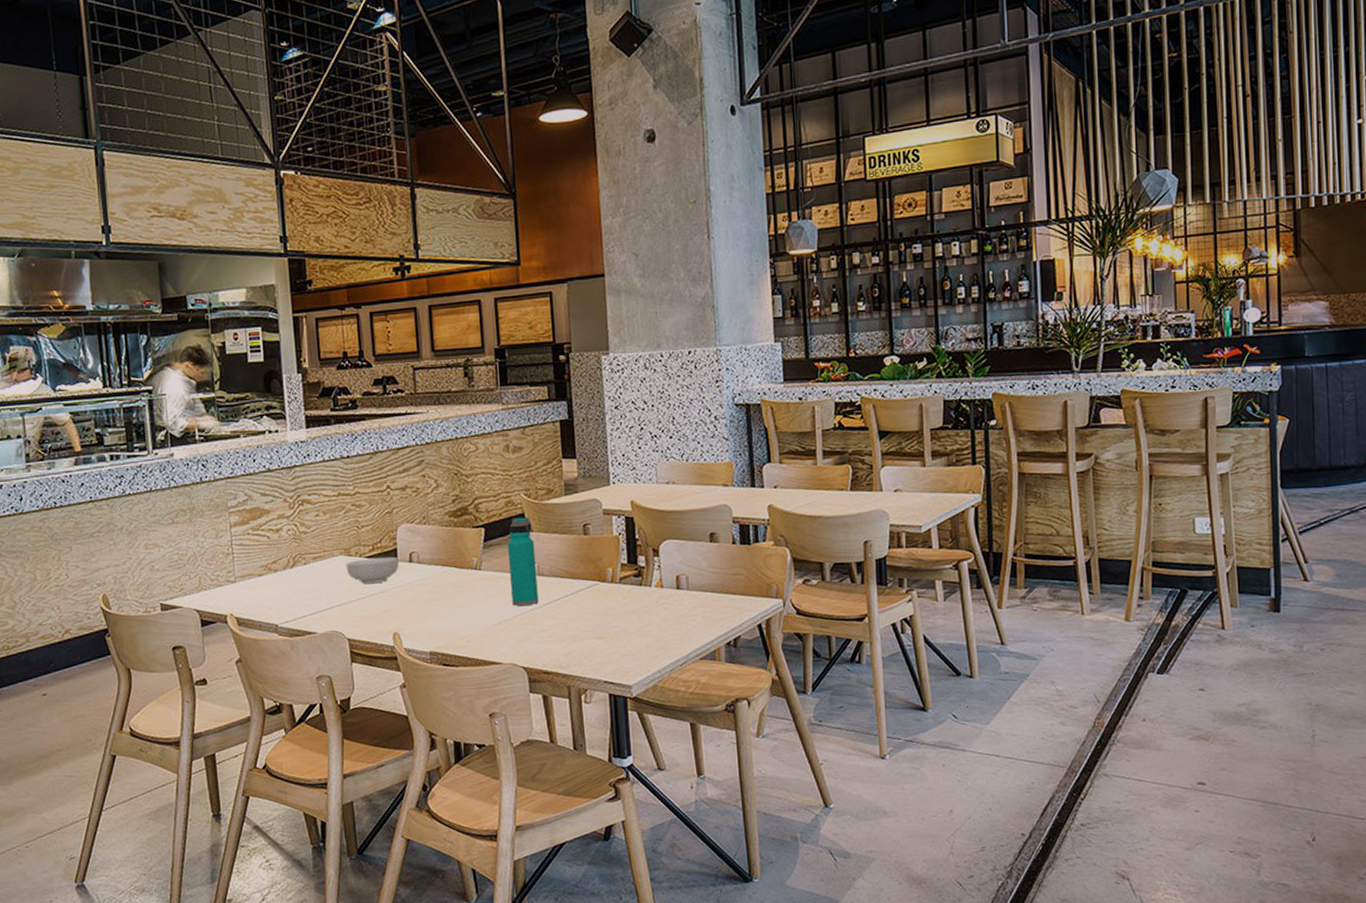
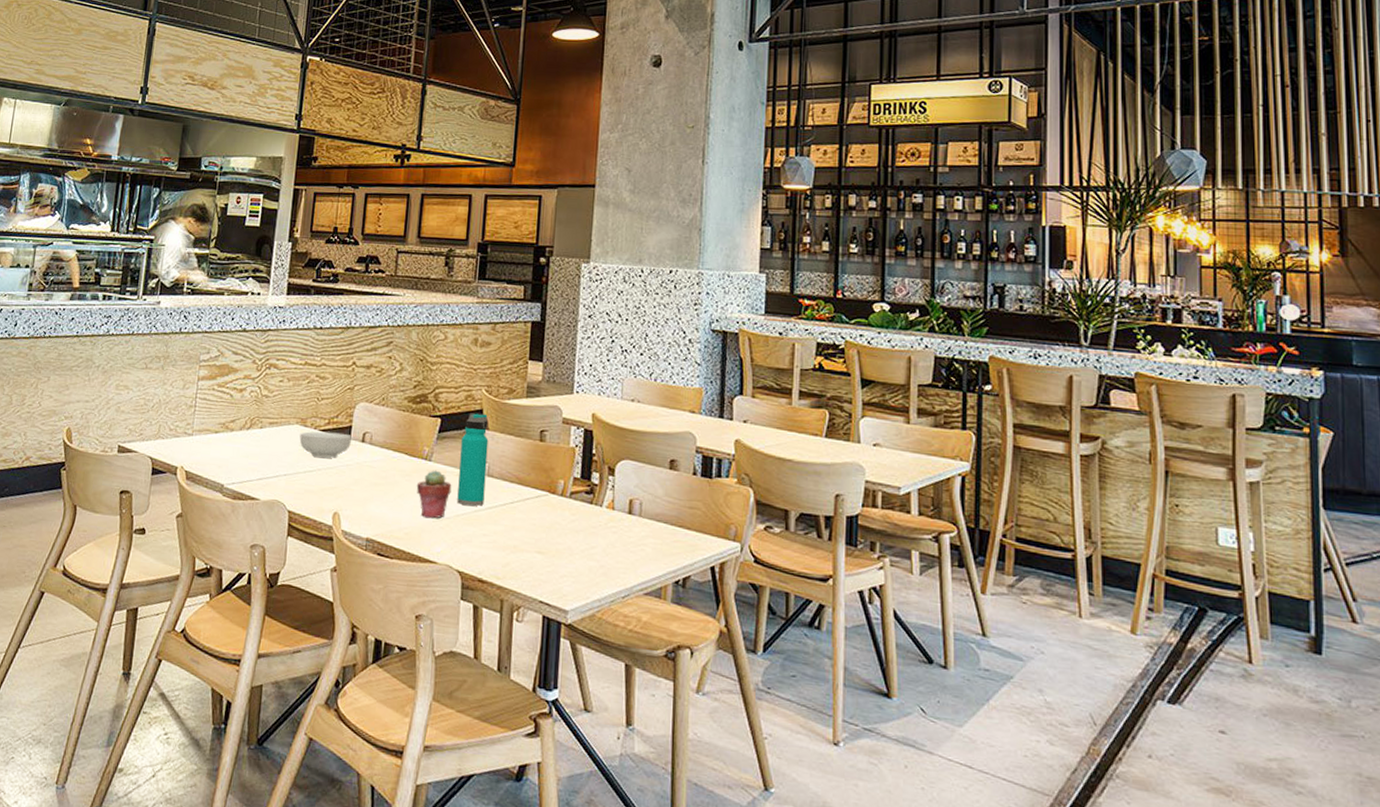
potted succulent: none [470,577,506,624] -> present [416,470,452,519]

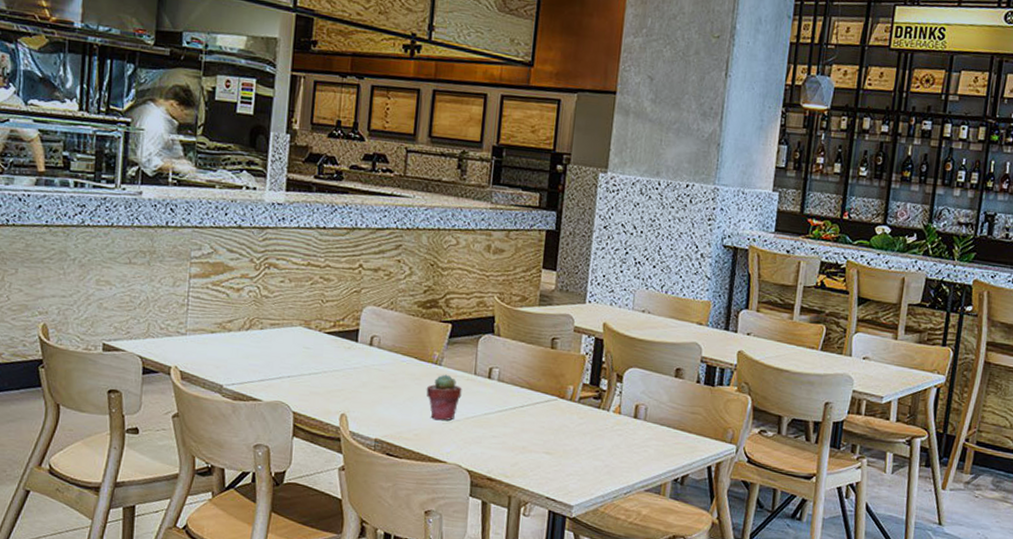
cereal bowl: present [299,431,353,458] -> none [303,333,360,361]
water bottle: present [457,413,489,506] -> none [467,319,500,409]

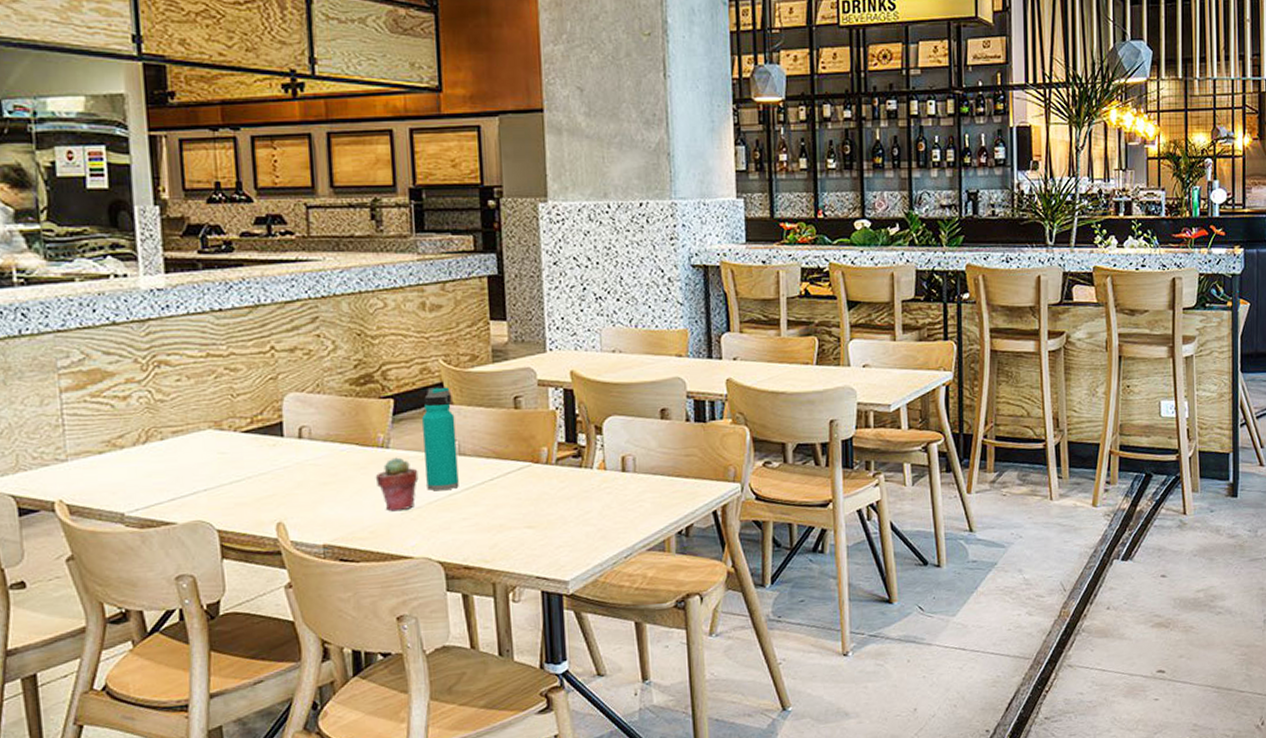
water bottle: none [467,319,500,409] -> present [422,387,459,490]

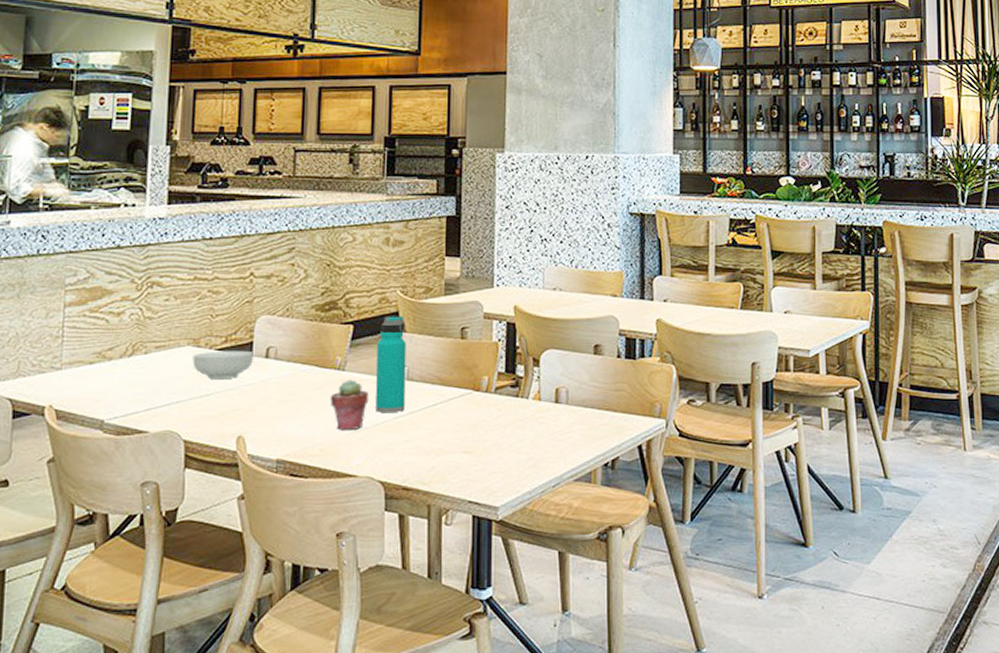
cereal bowl: none [216,431,286,463] -> present [192,350,255,379]

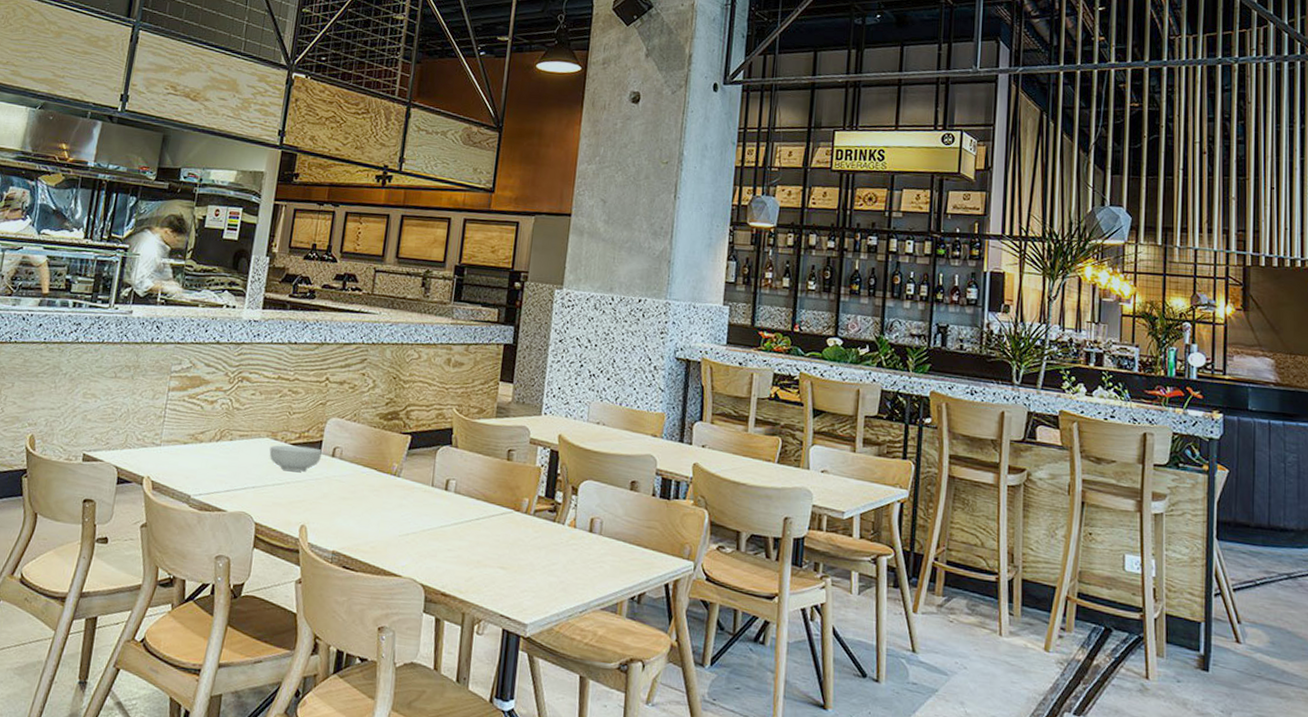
potted succulent: present [330,379,369,431] -> none [384,485,419,533]
water bottle: present [376,316,406,412] -> none [424,431,458,522]

